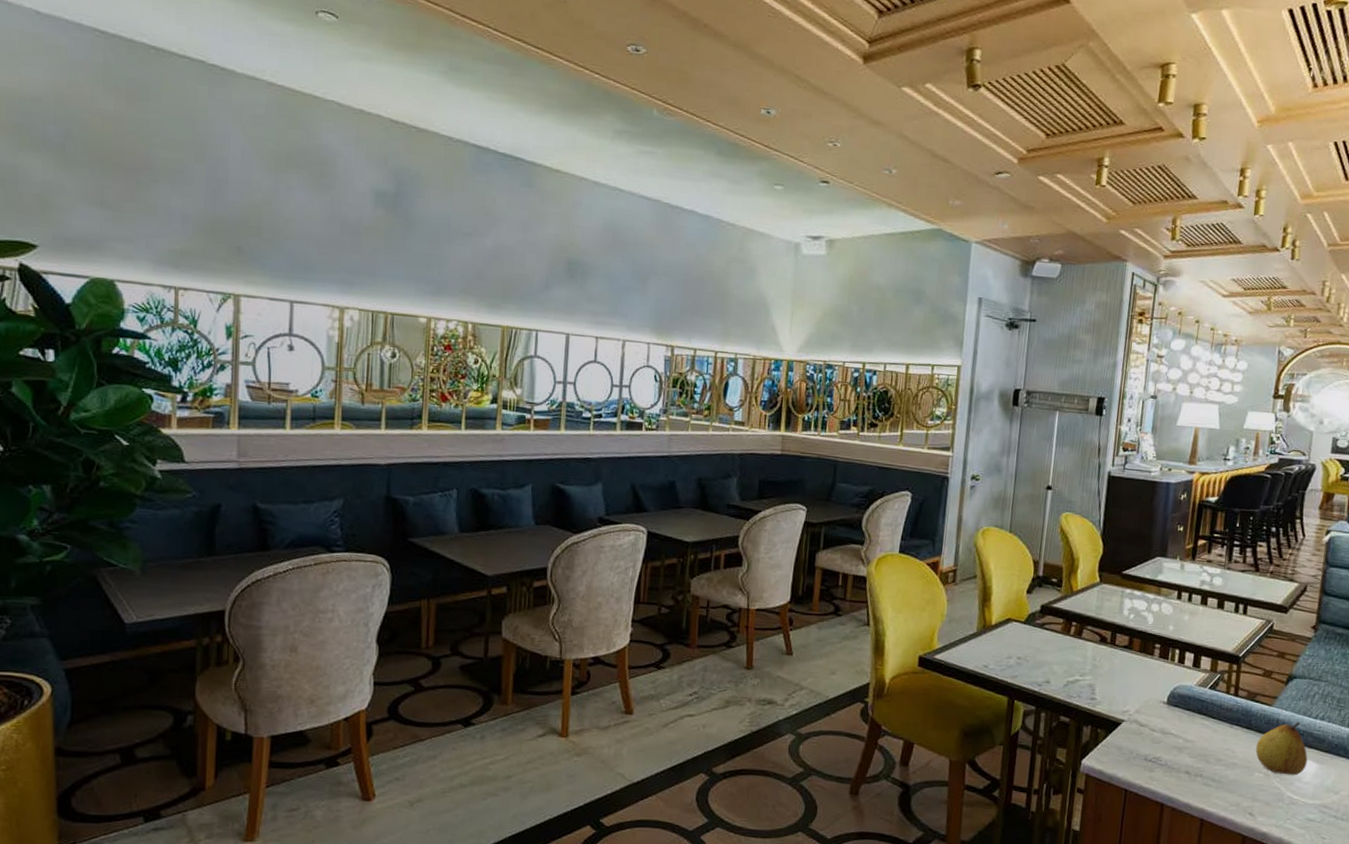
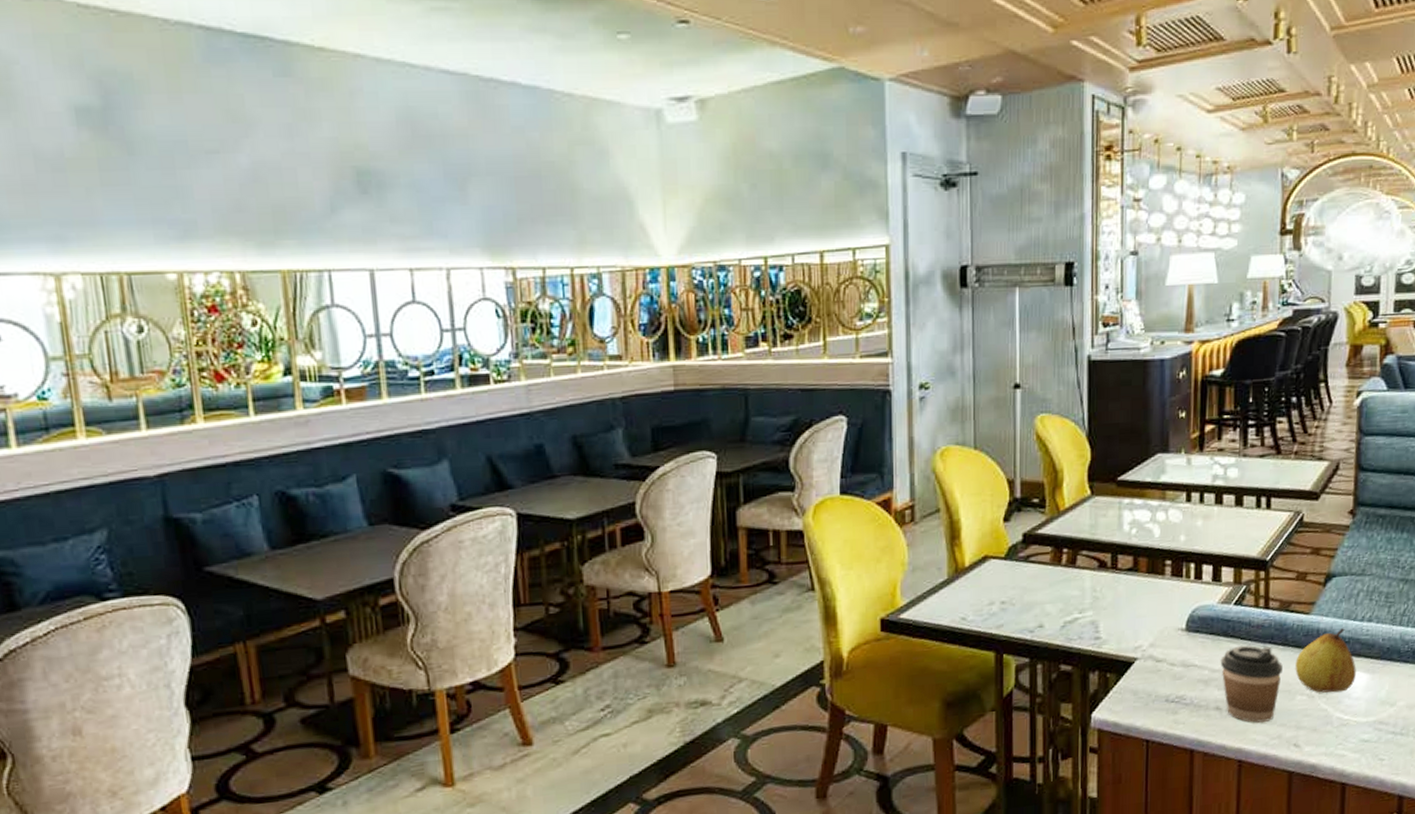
coffee cup: none [1193,723,1246,791] -> present [1220,645,1283,723]

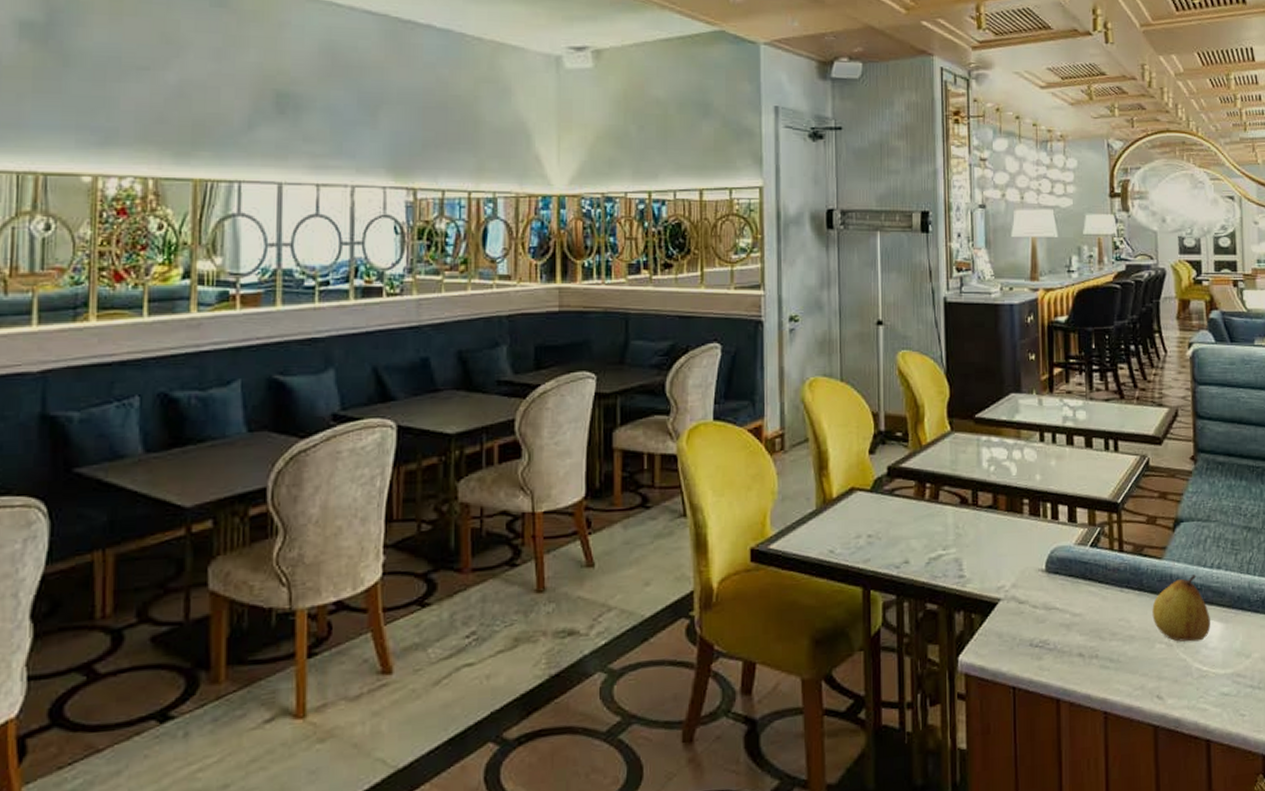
coffee cup: present [1220,645,1283,723] -> none [1080,589,1140,672]

